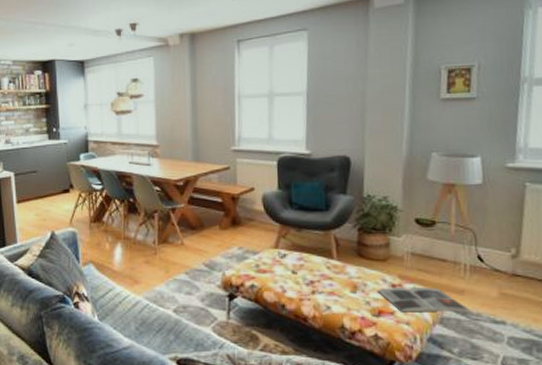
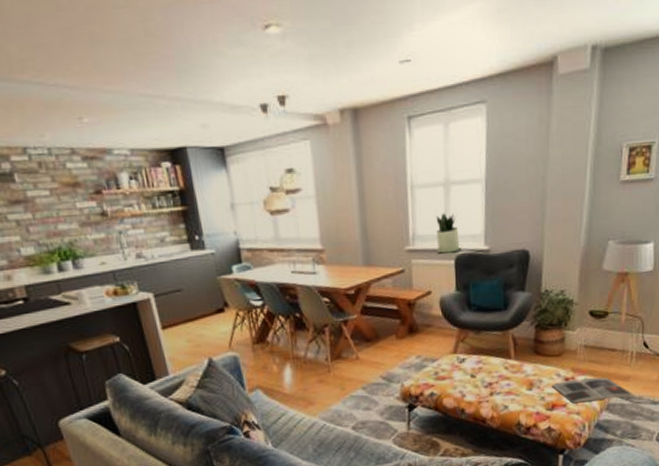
planter: none [260,120,284,155] -> present [436,213,461,254]

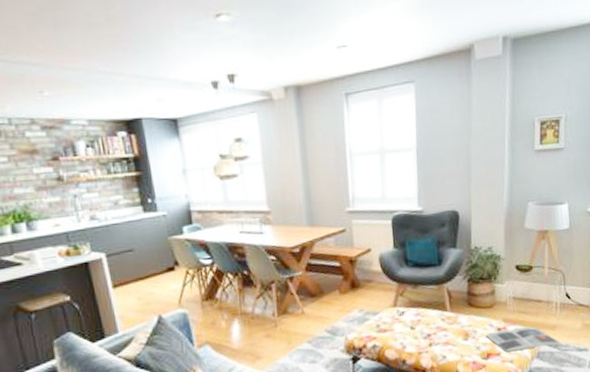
planter: present [436,213,461,254] -> none [373,178,397,215]

